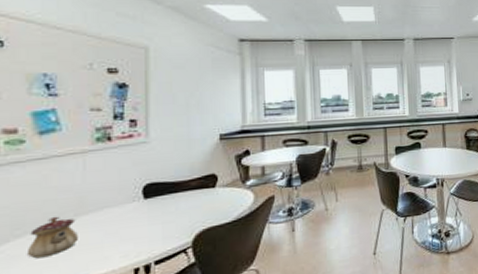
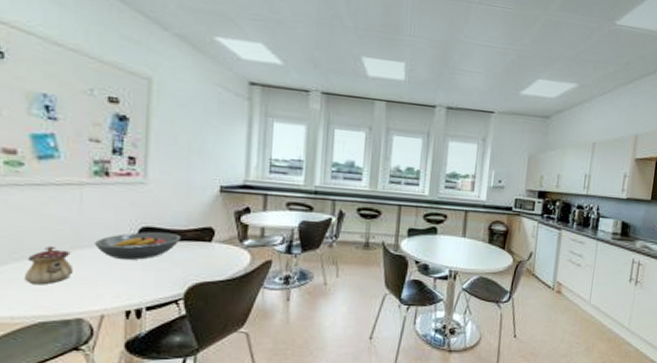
fruit bowl: none [100,185,185,219] -> present [95,231,180,261]

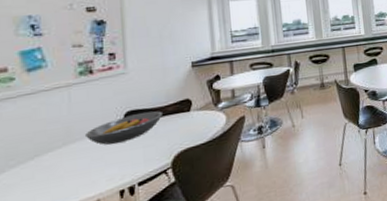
teapot: present [24,245,73,285] -> none [21,146,67,187]

